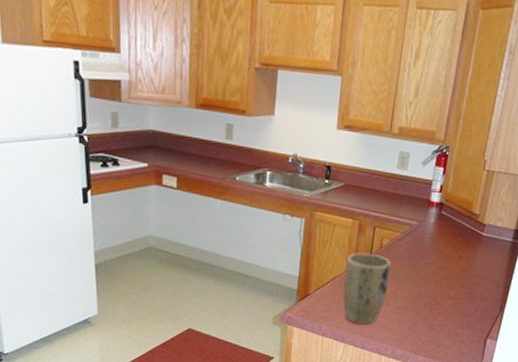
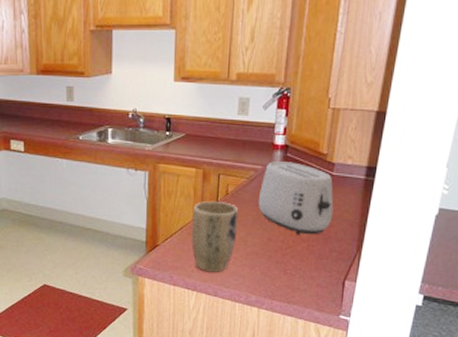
toaster: none [410,218,483,293] -> present [258,161,334,235]

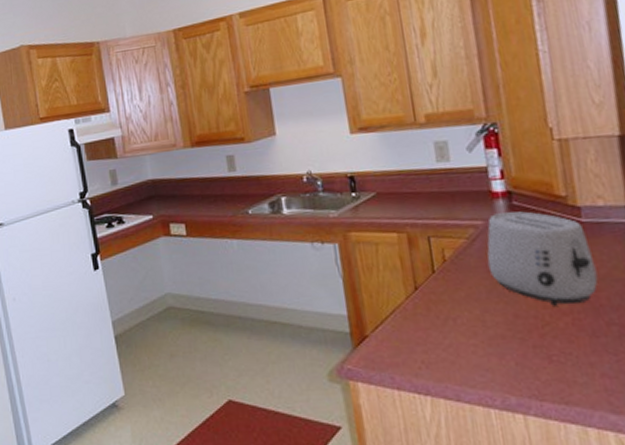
plant pot: present [191,201,239,272] -> none [404,271,471,368]

